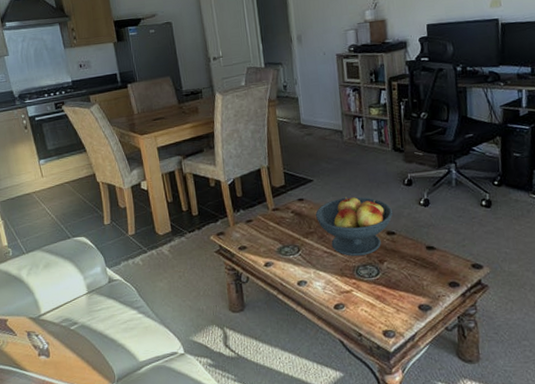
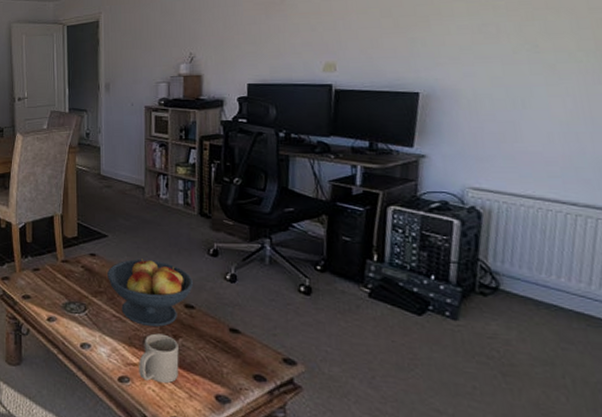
mug: none [351,261,386,304] -> present [139,333,179,384]

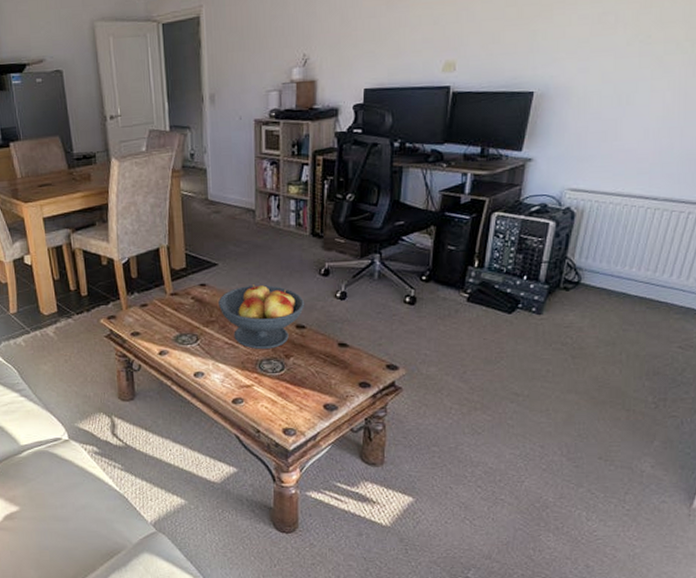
mug: present [139,333,179,384] -> none [252,355,291,400]

